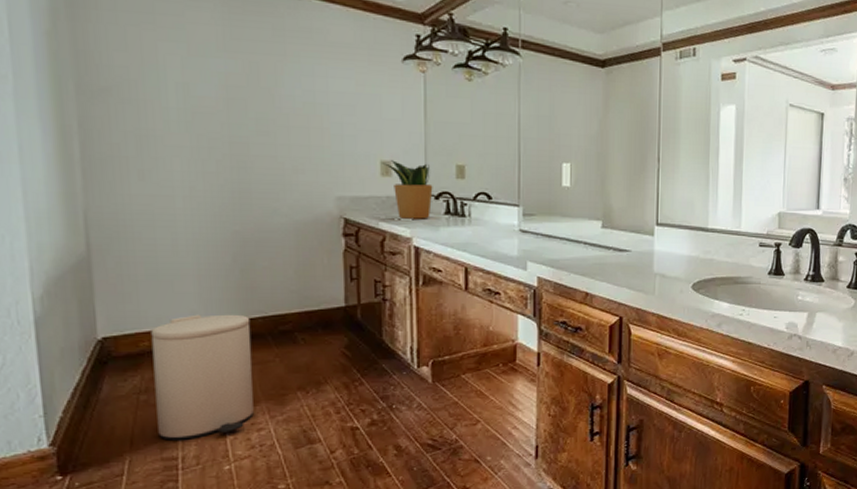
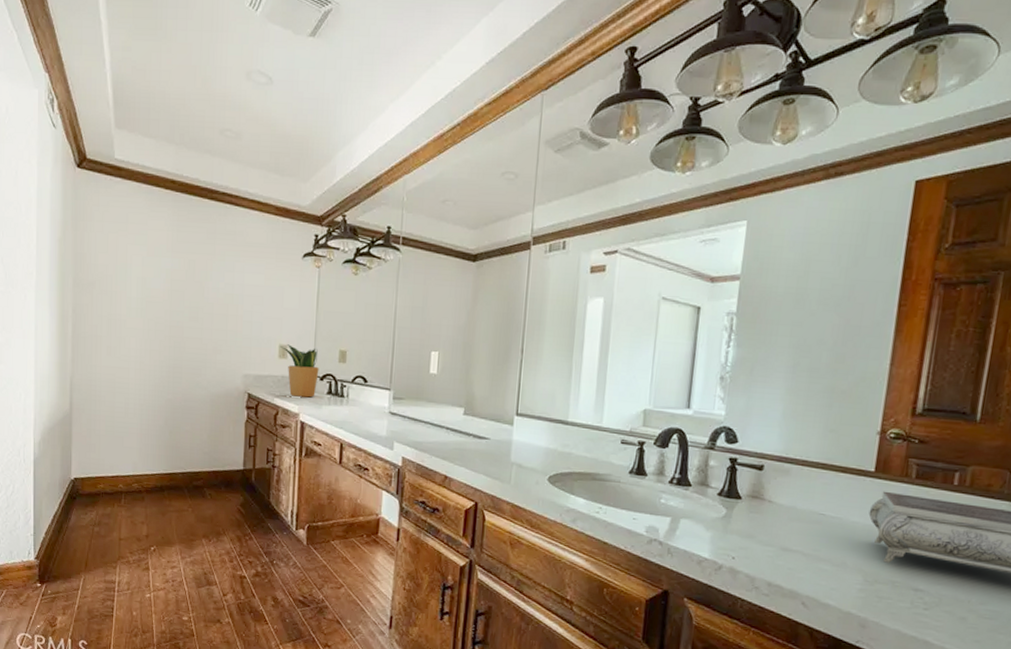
pedal bin: present [151,314,254,441] -> none [104,465,173,568]

